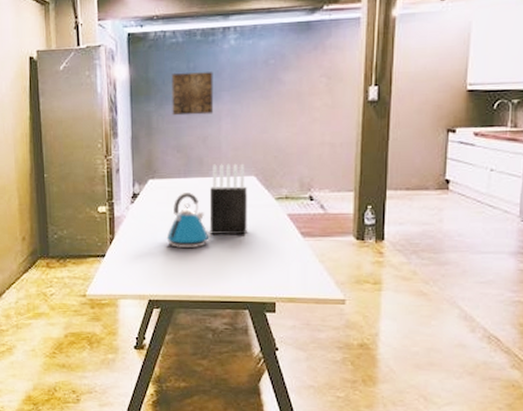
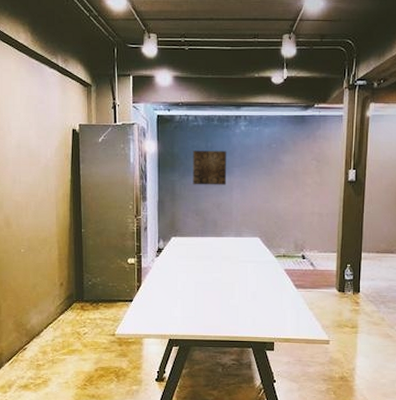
kettle: present [166,193,208,248] -> none [185,249,220,295]
knife block: present [209,163,247,235] -> none [221,226,252,286]

